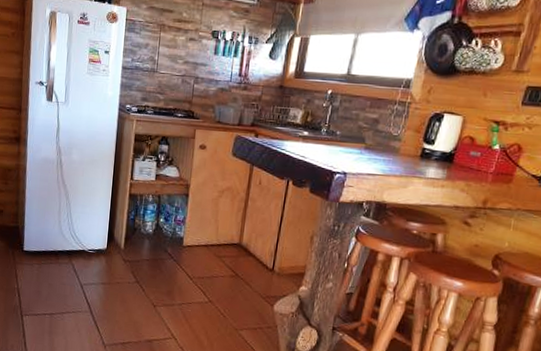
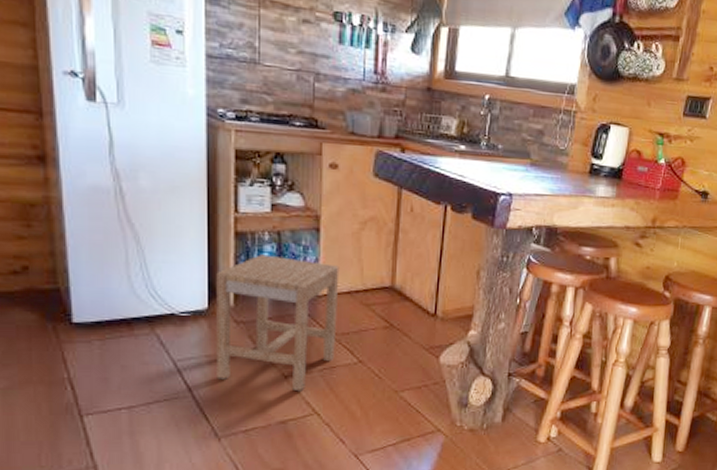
stool: none [108,212,201,319] -> present [216,254,340,392]

